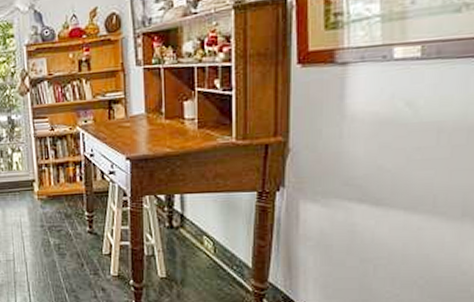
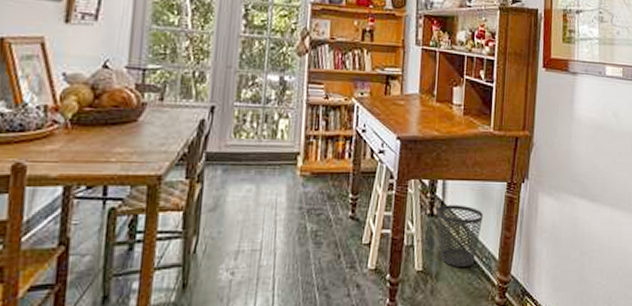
wastebasket: none [176,216,230,274] -> present [436,205,483,267]

